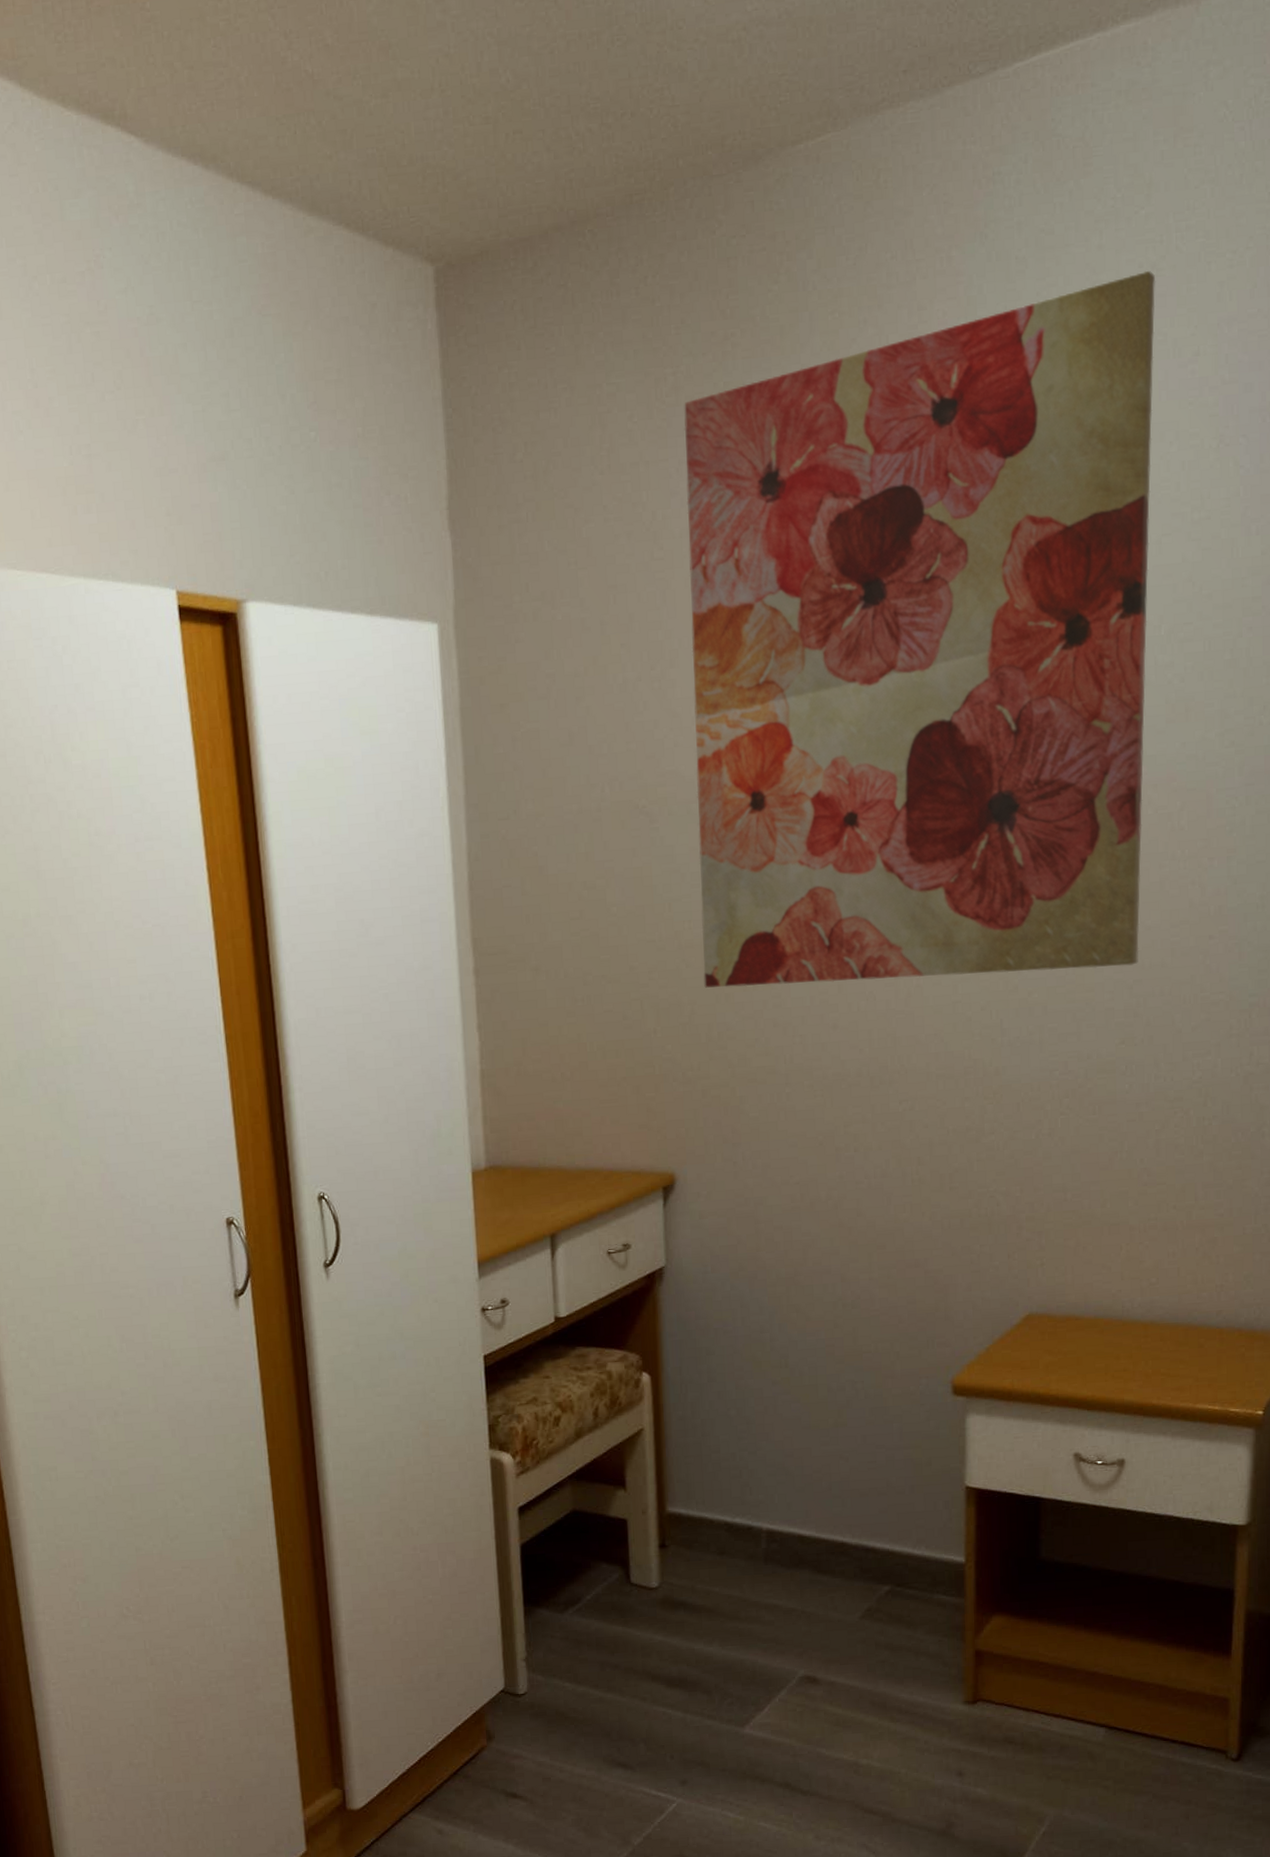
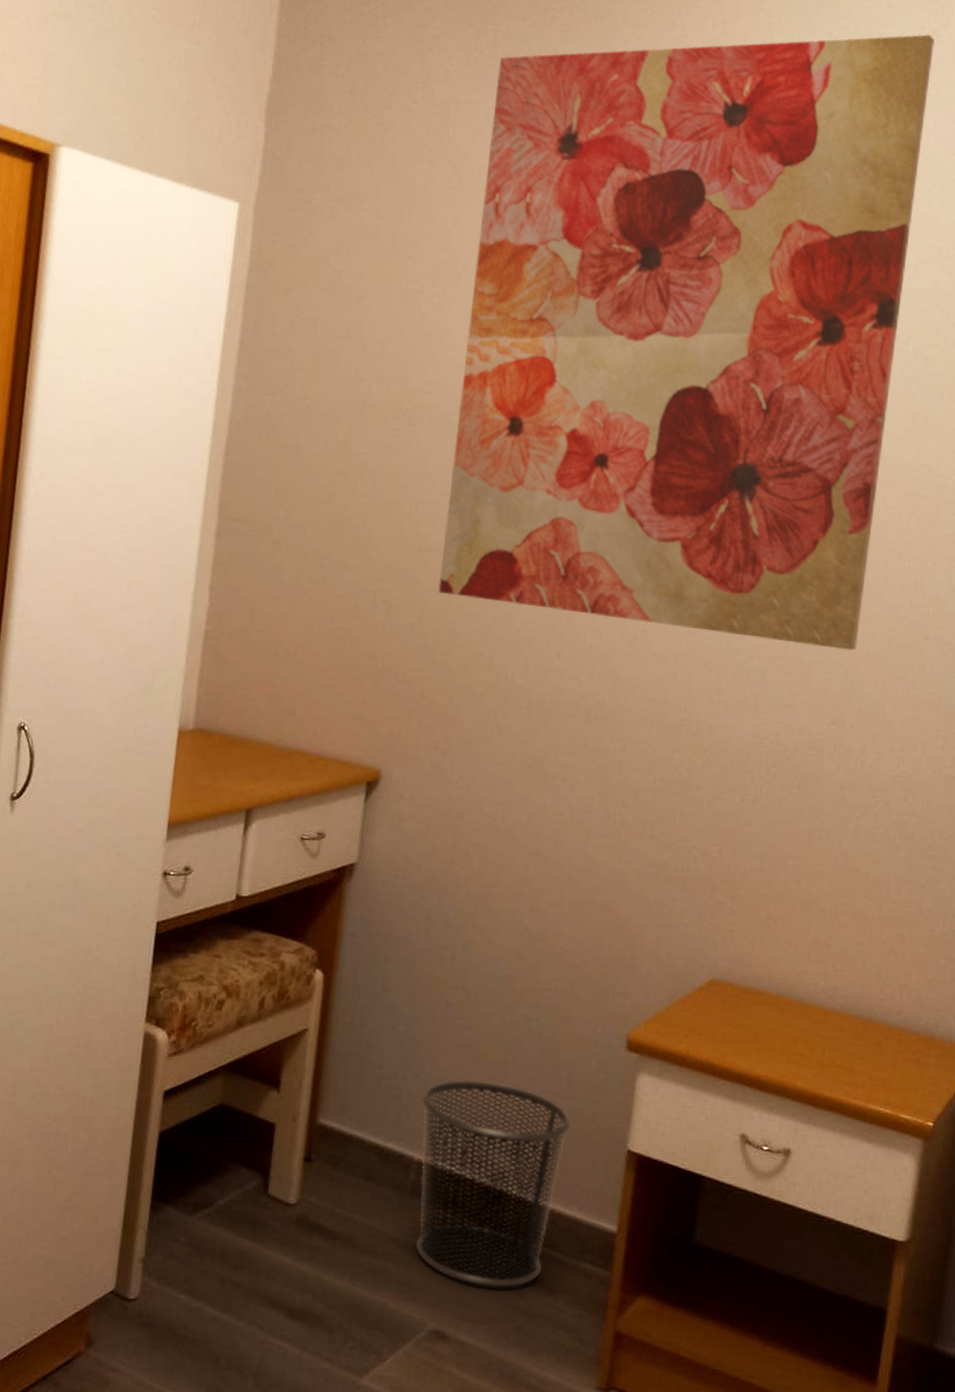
waste bin: none [761,1447,908,1631] -> present [415,1080,571,1288]

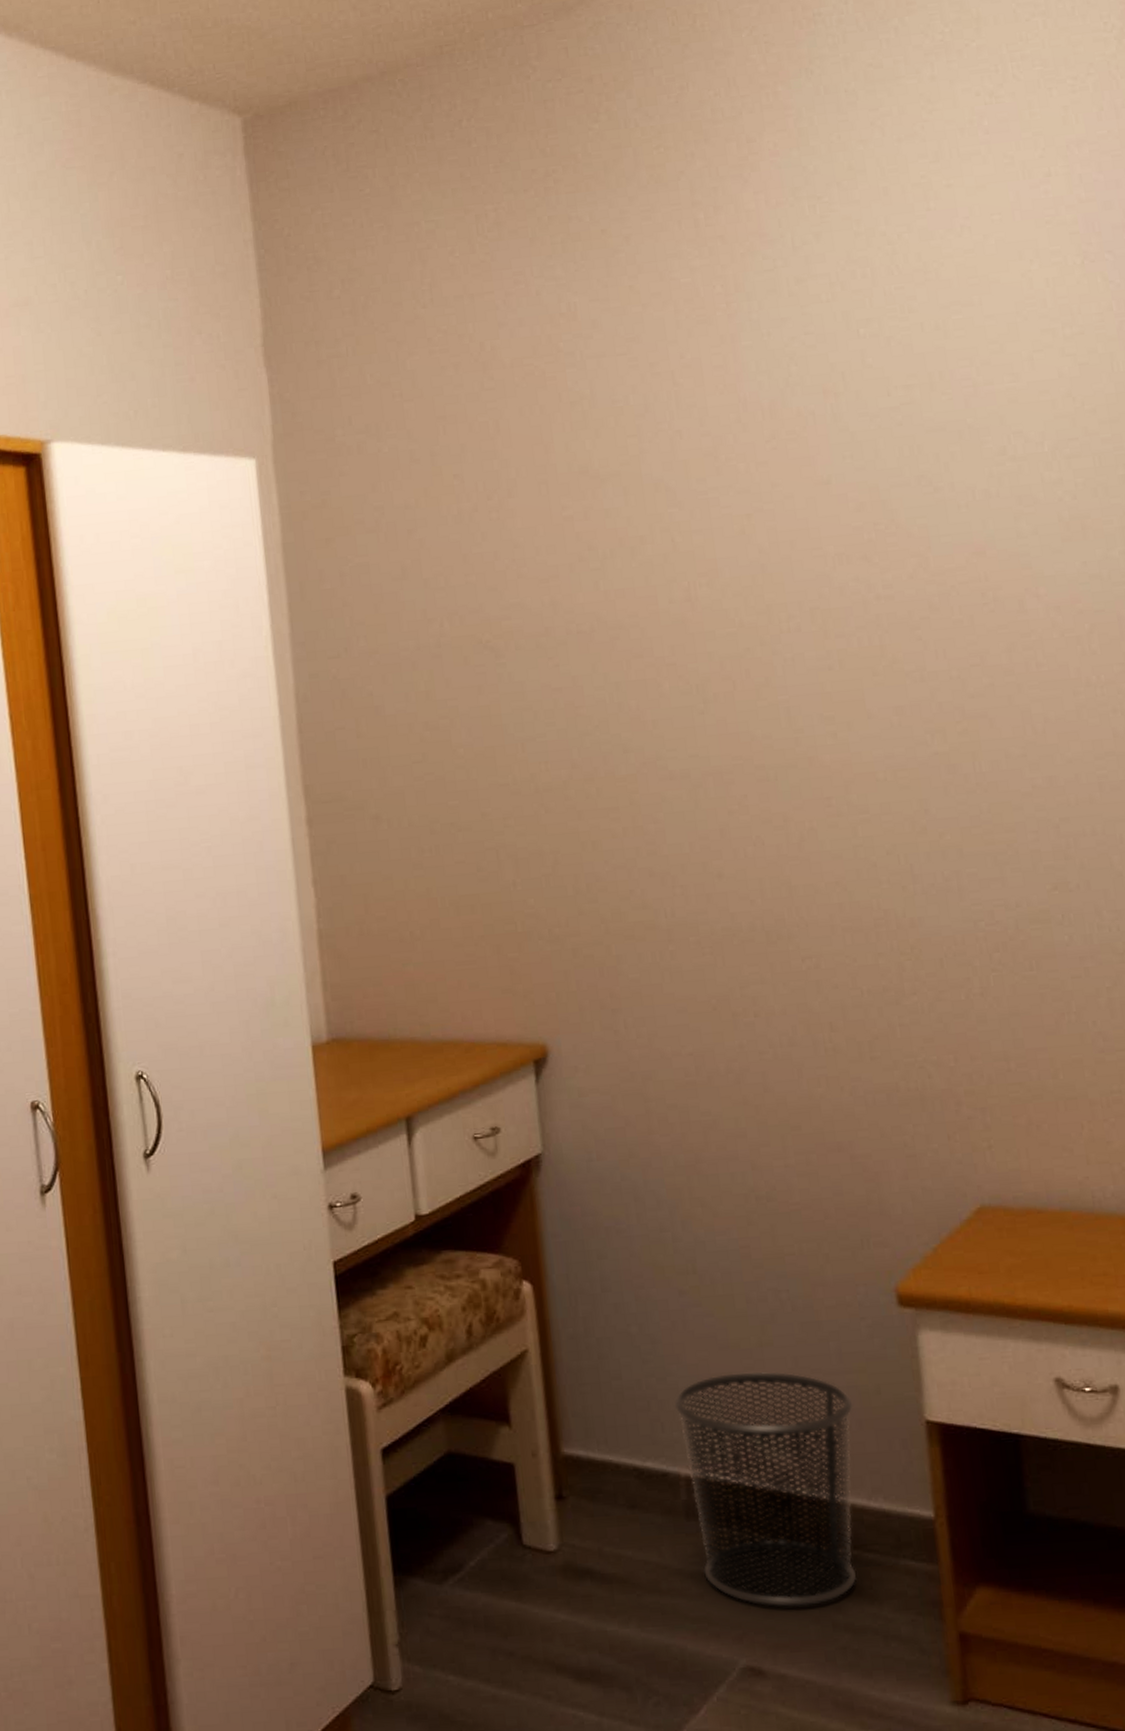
wall art: present [438,33,935,651] -> none [507,97,1062,835]

